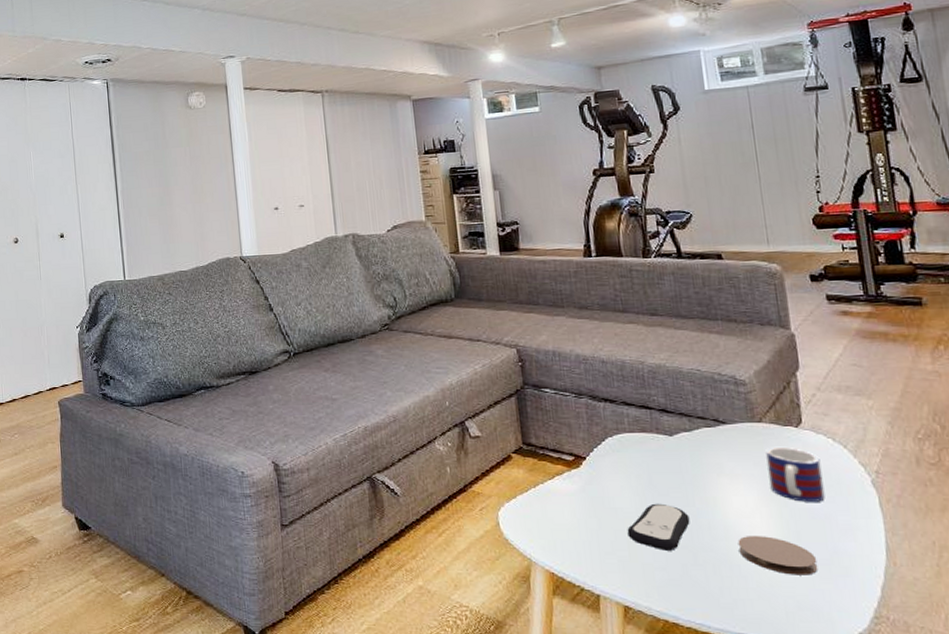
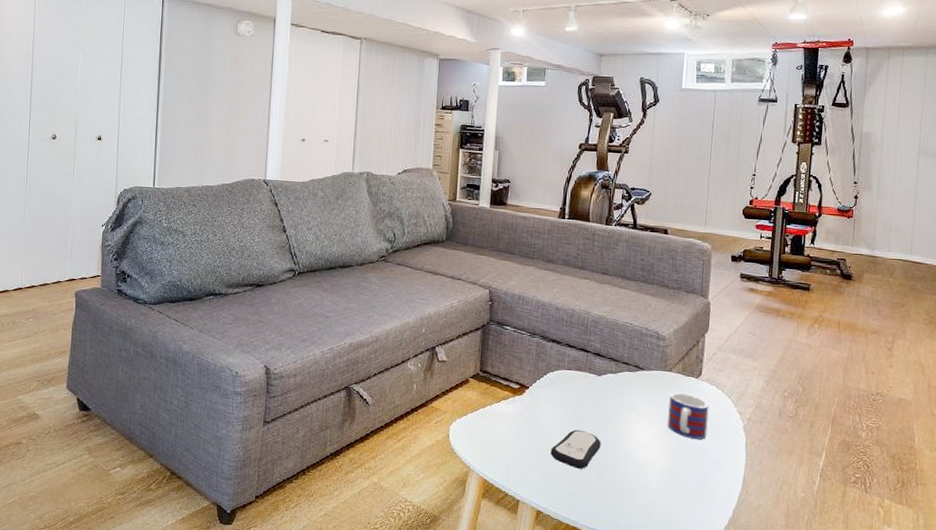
coaster: present [737,536,818,575] -> none [634,462,691,496]

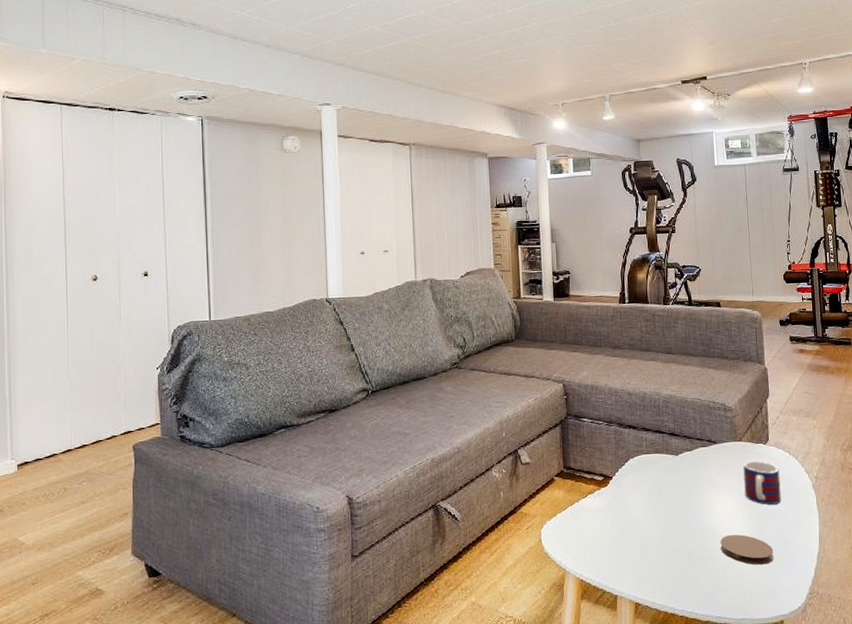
remote control: present [550,429,601,469] -> none [640,513,687,553]
coaster: none [634,462,691,496] -> present [720,534,774,565]

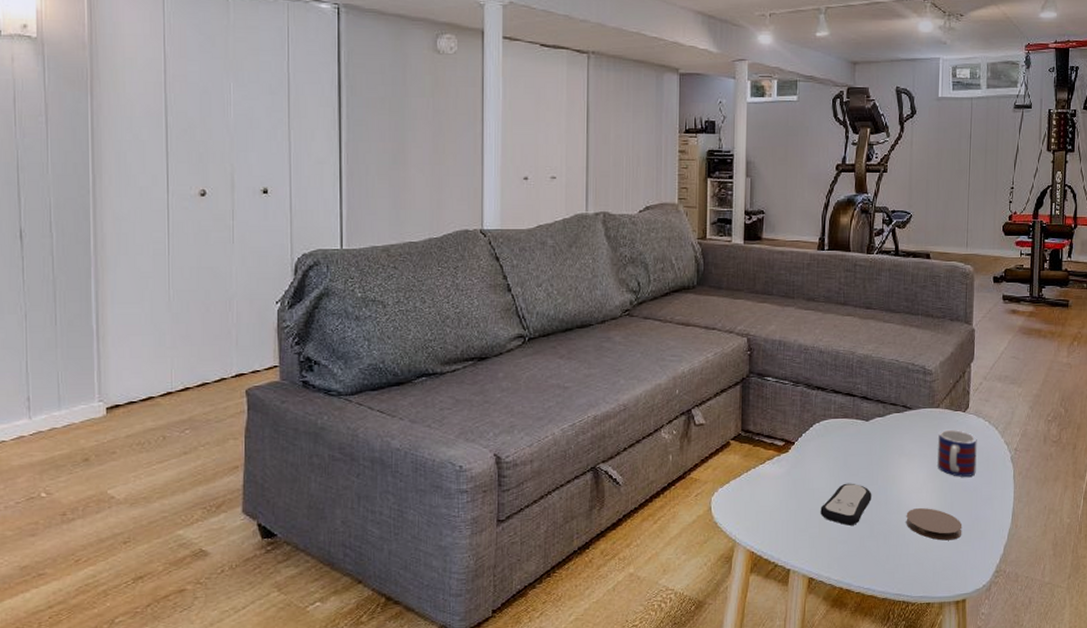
remote control: none [640,513,687,553] -> present [820,483,872,526]

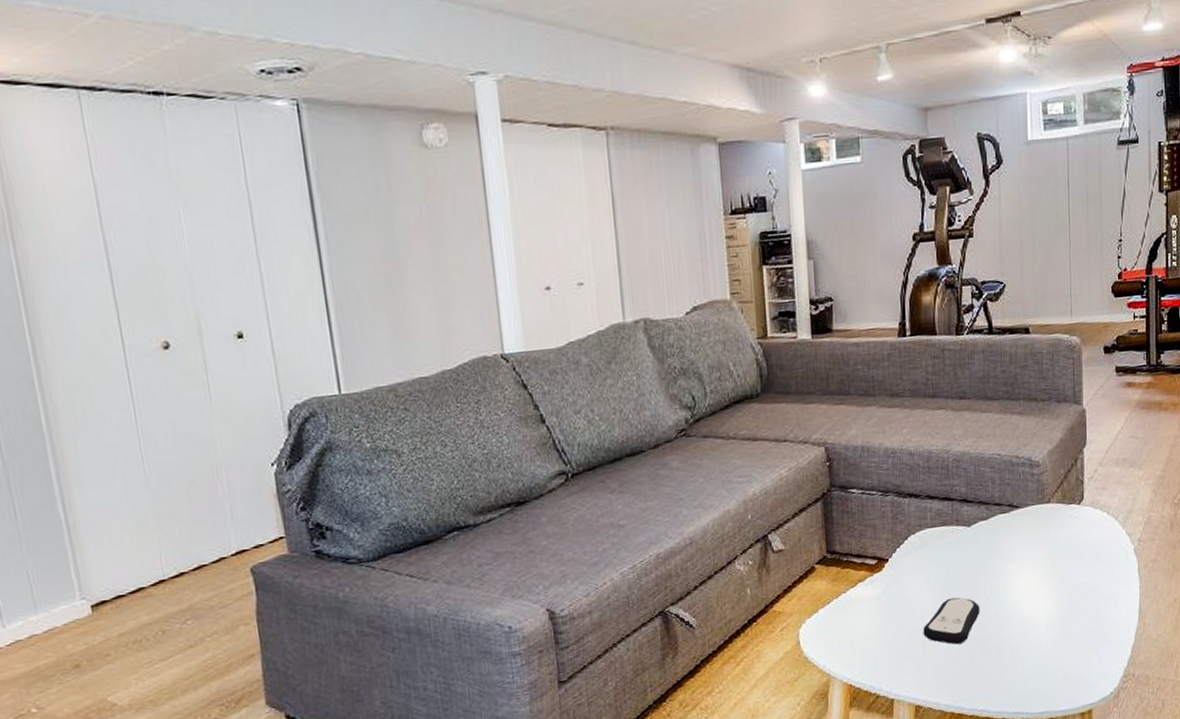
coaster: present [906,508,963,541] -> none [1020,615,1084,650]
mug: present [937,429,977,477] -> none [1051,525,1096,578]

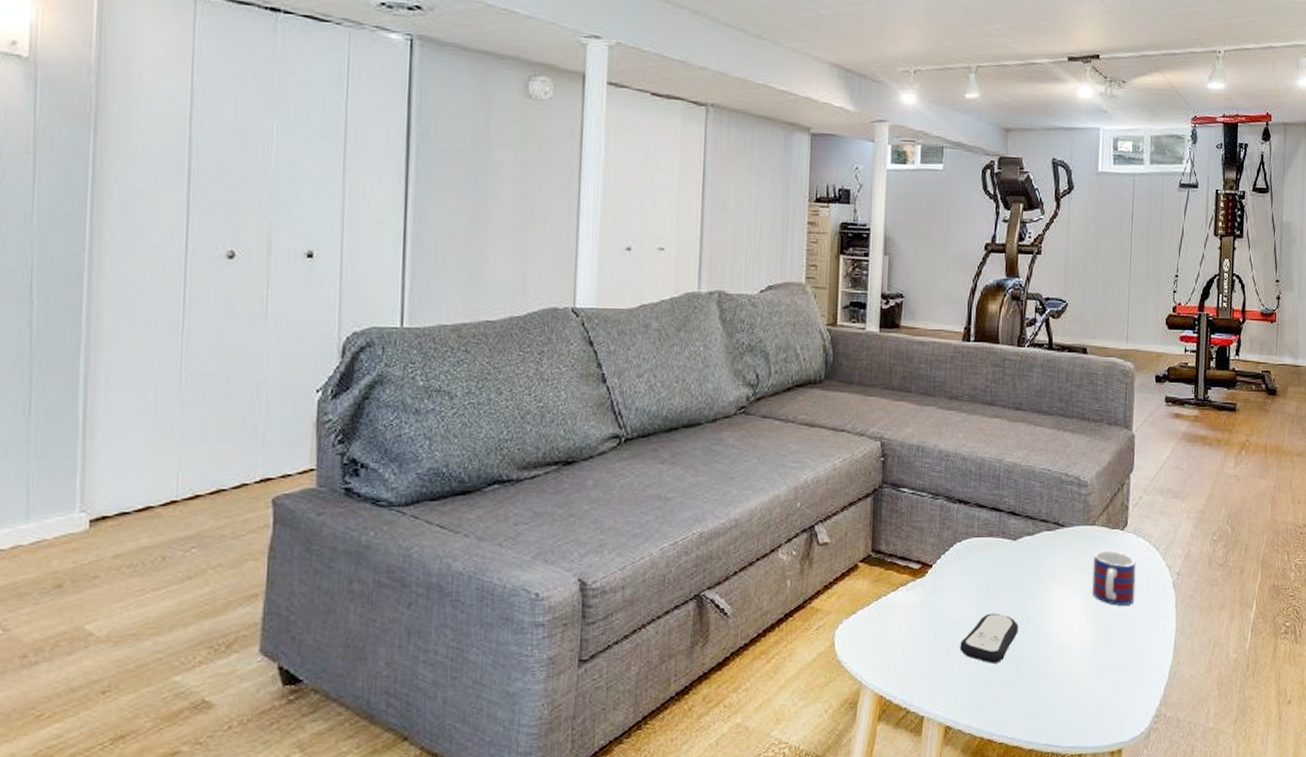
mug: none [1051,525,1096,578] -> present [1092,550,1136,606]

